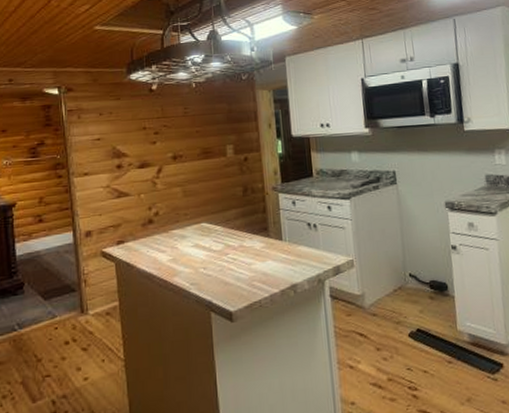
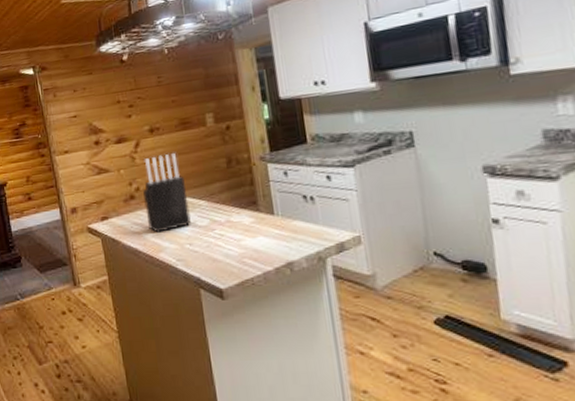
knife block: none [161,179,207,257] -> present [143,152,192,233]

